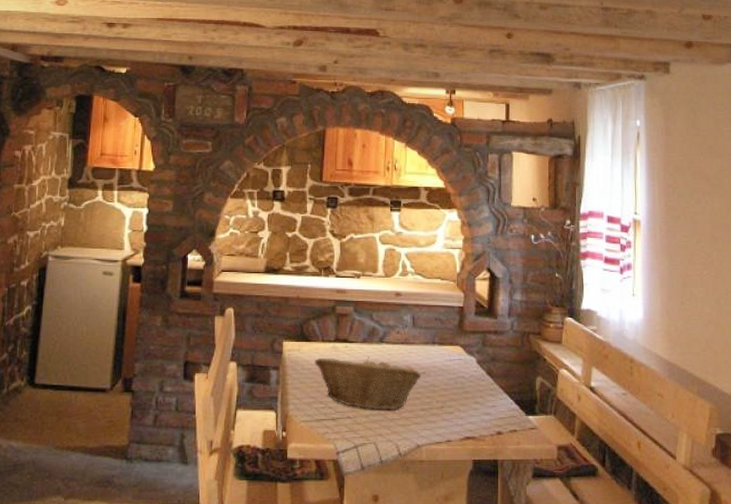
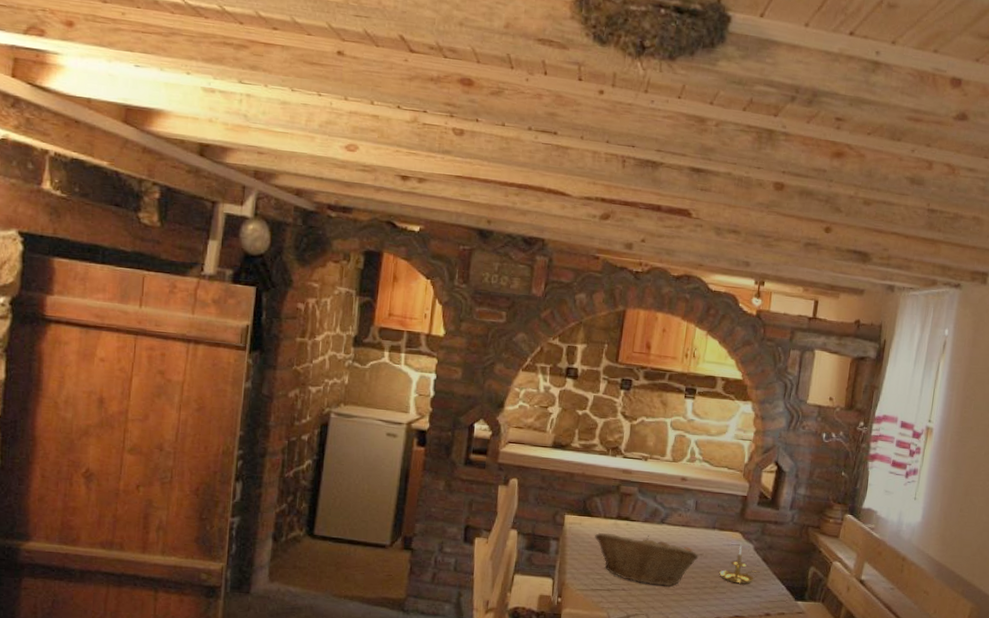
candle holder: none [444,359,486,402] -> present [719,545,760,585]

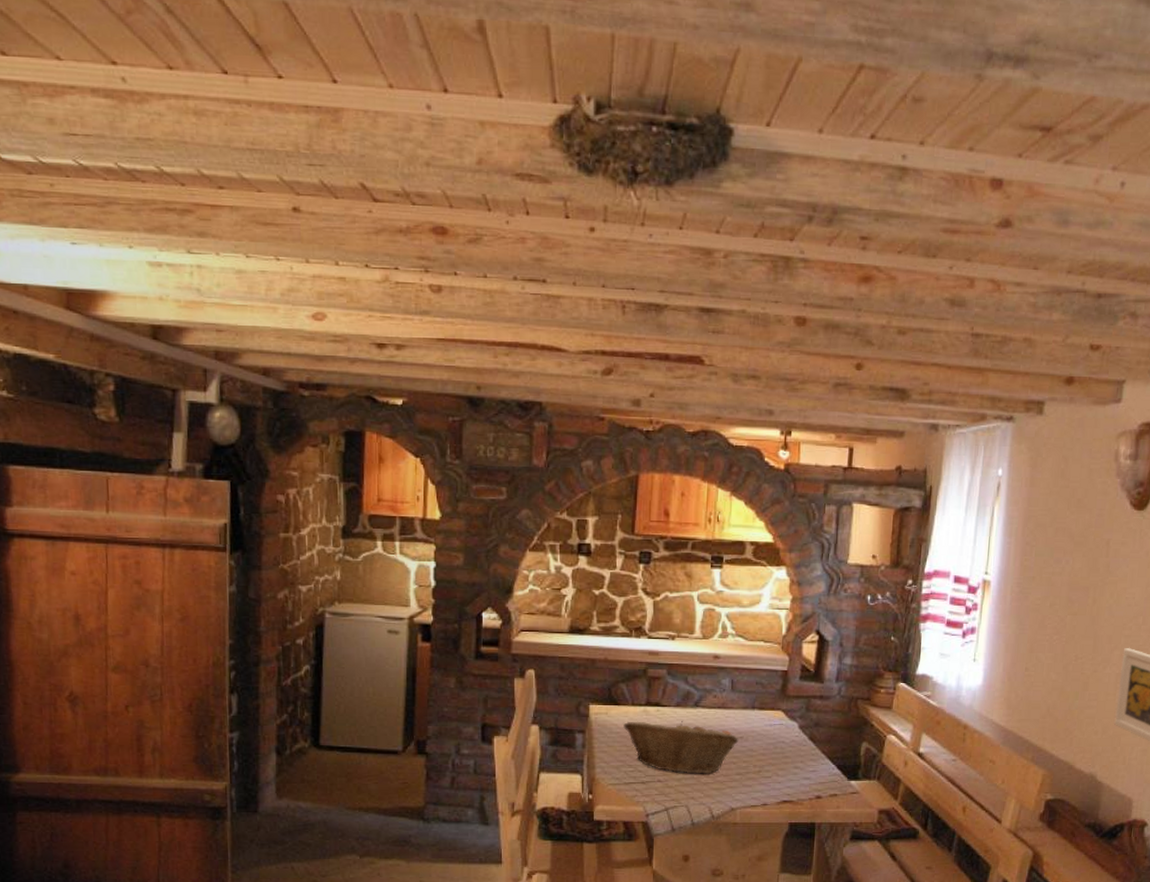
candle holder: present [719,545,760,585] -> none [762,724,807,767]

